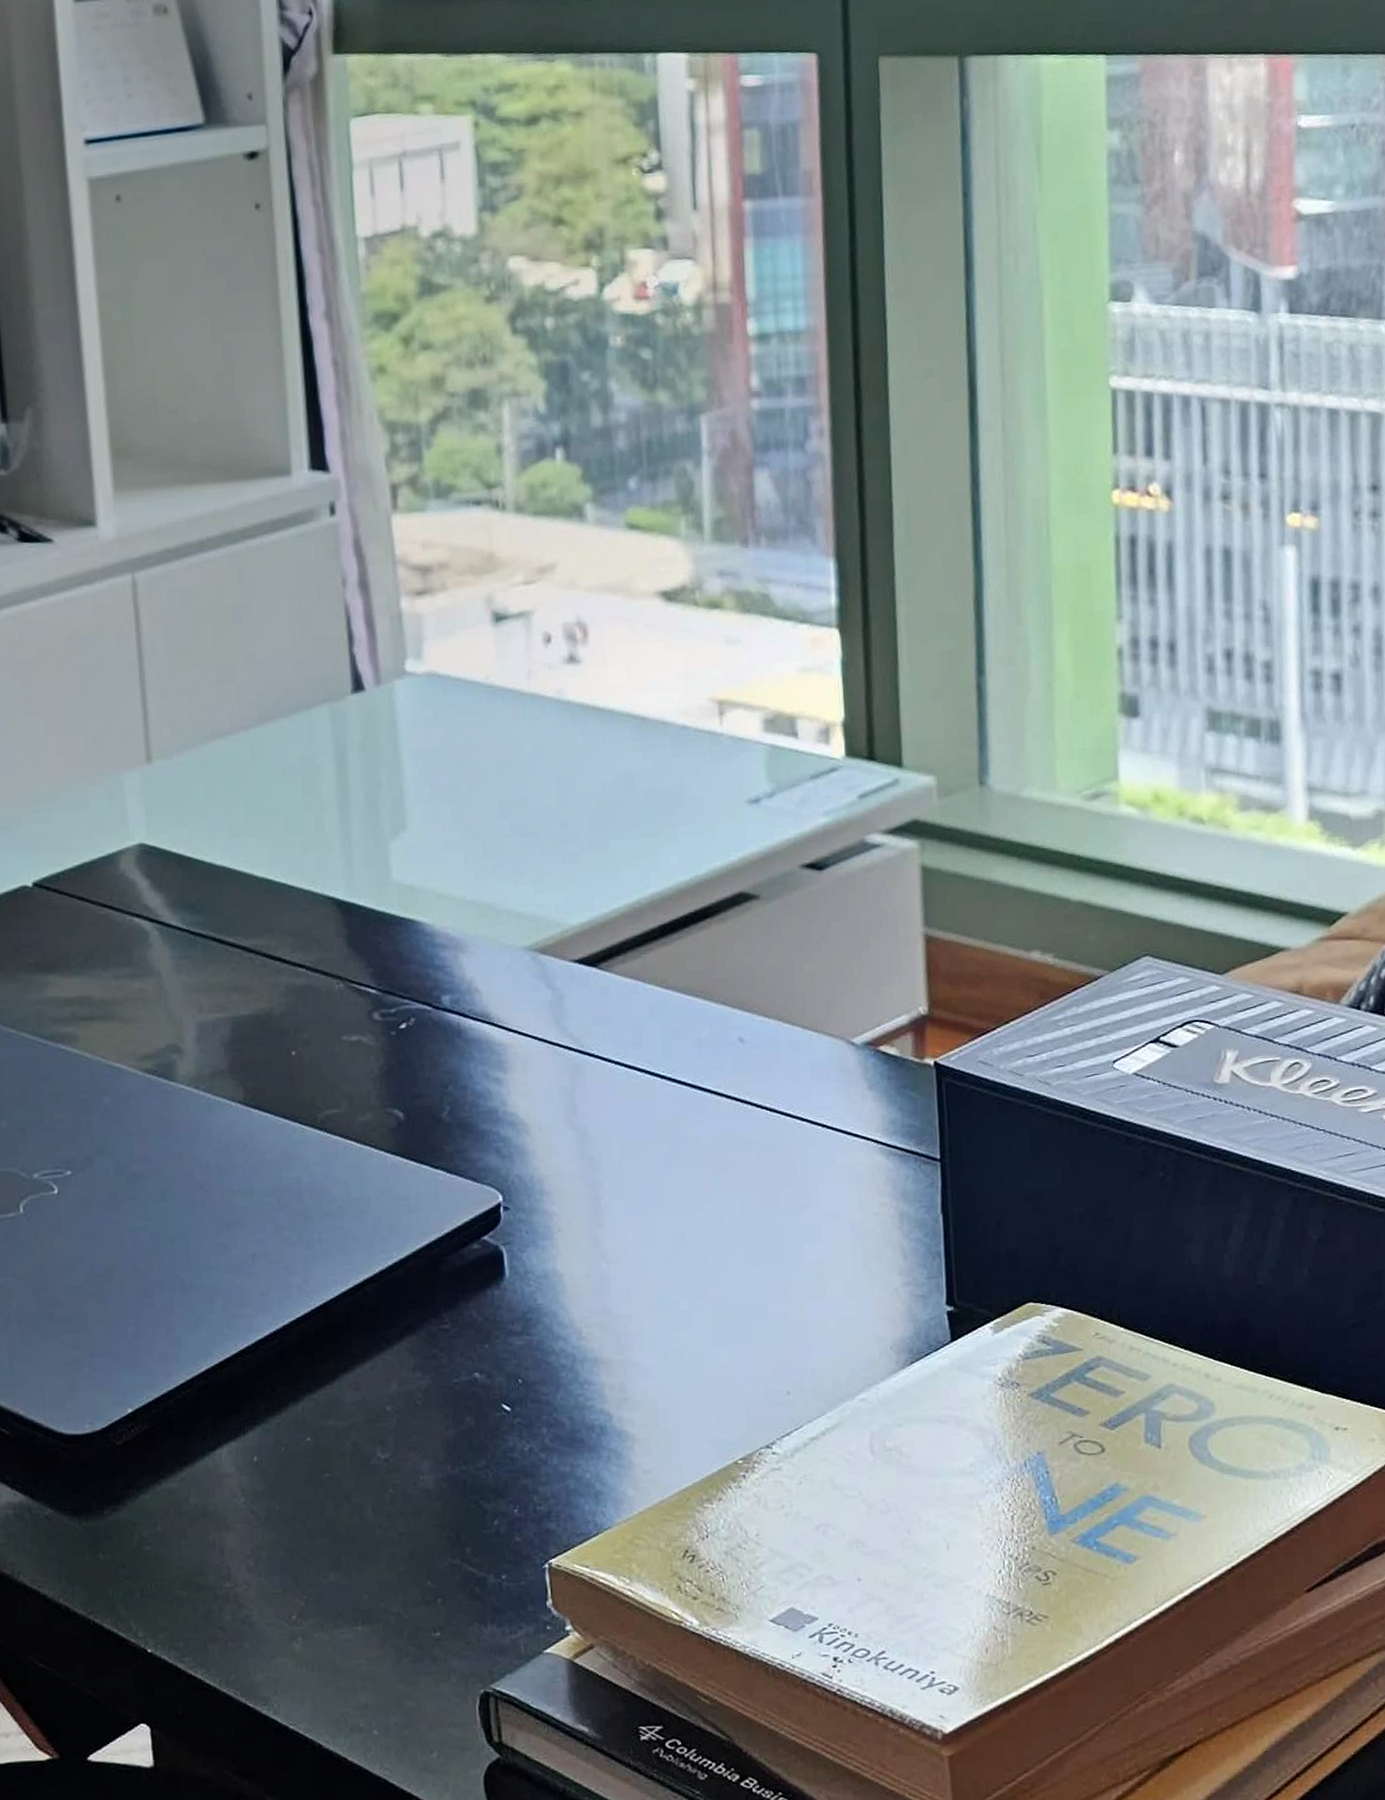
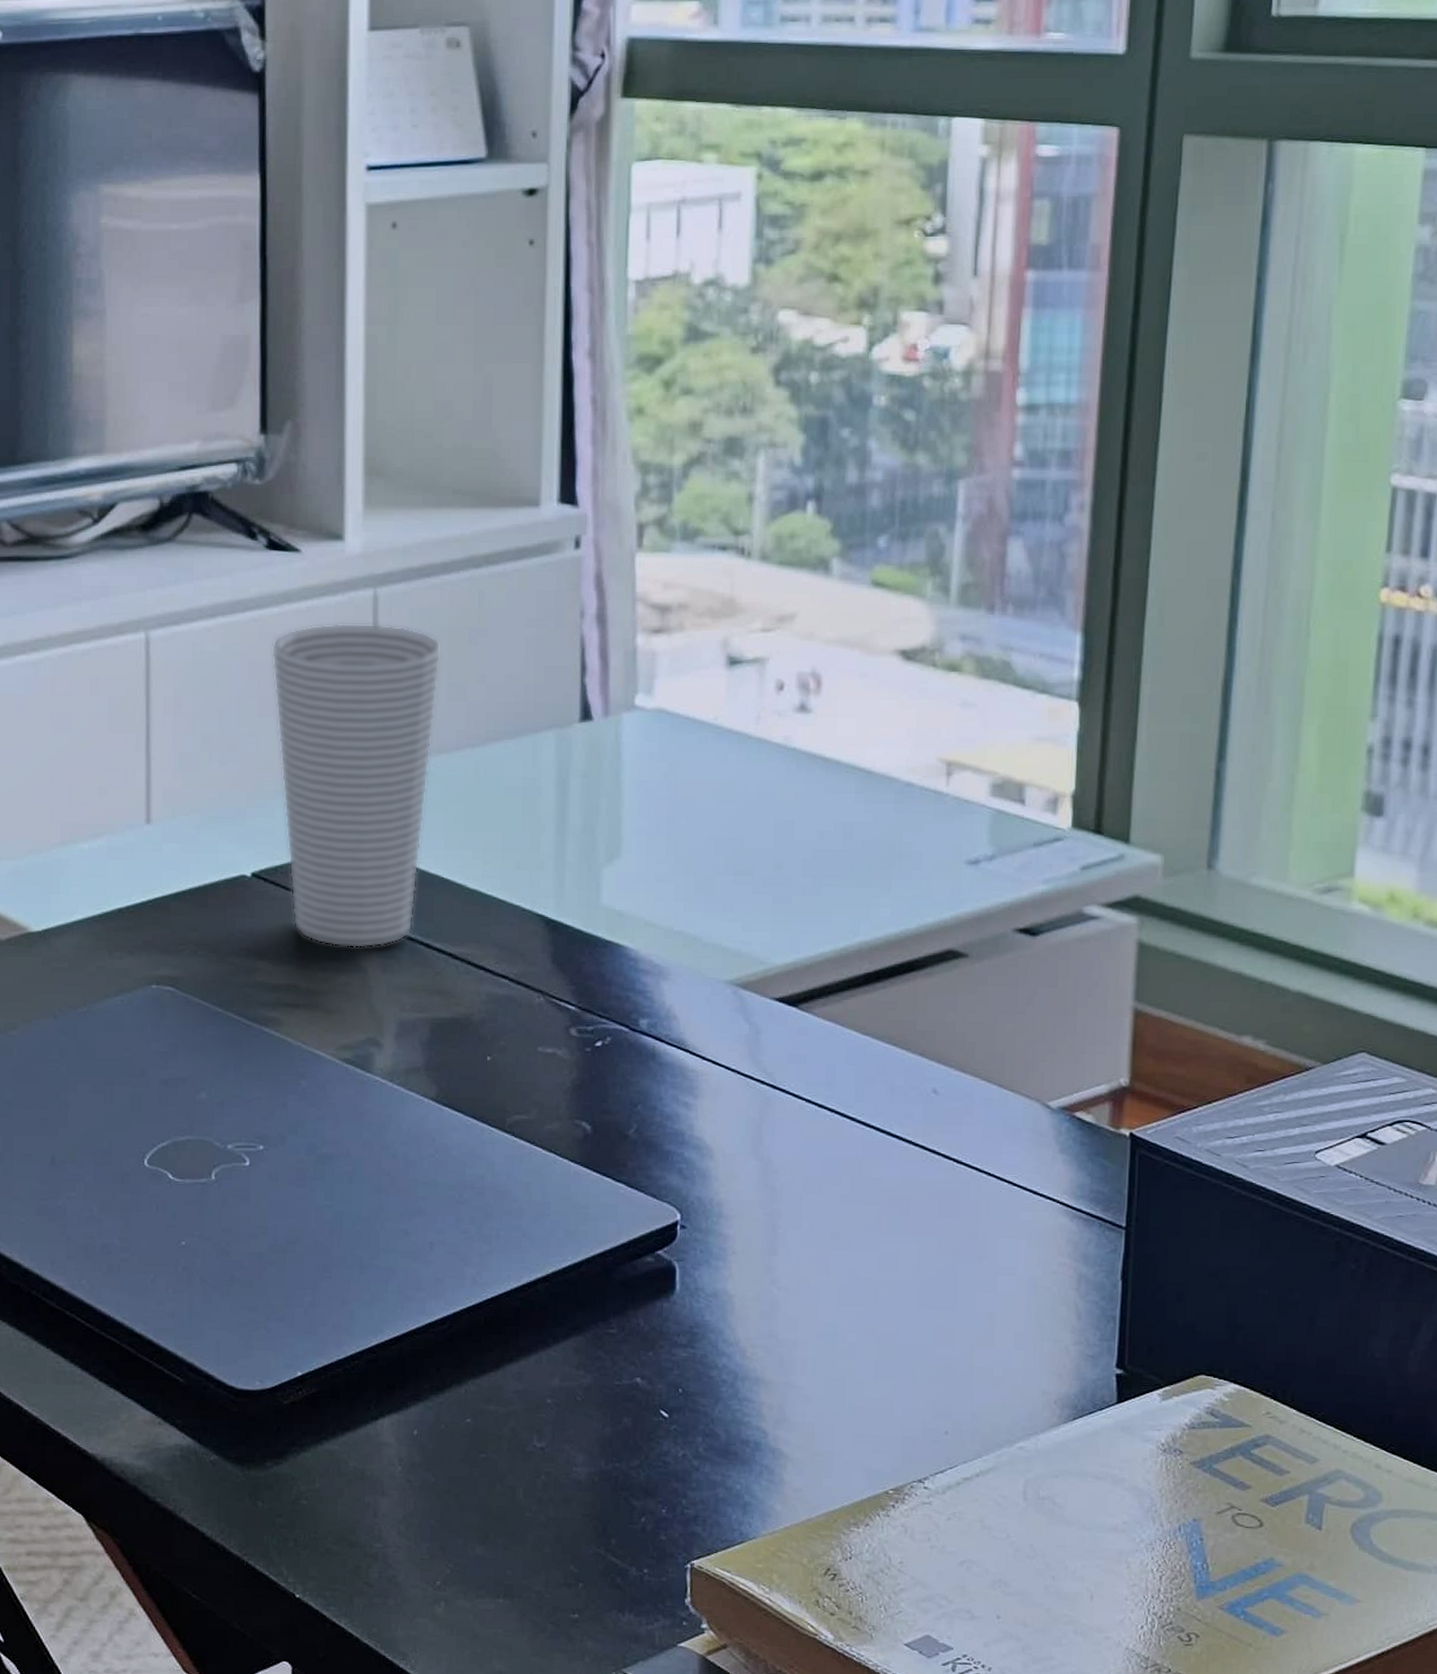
cup: none [32,610,206,952] -> present [271,623,441,949]

